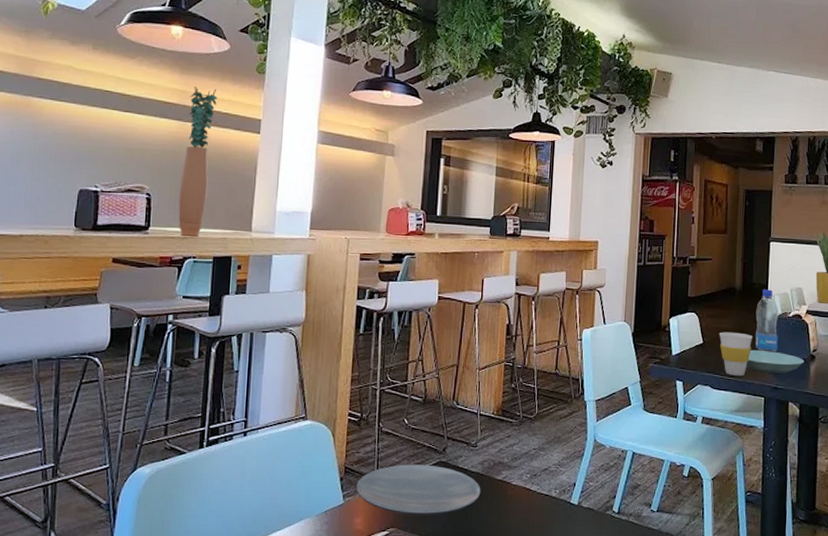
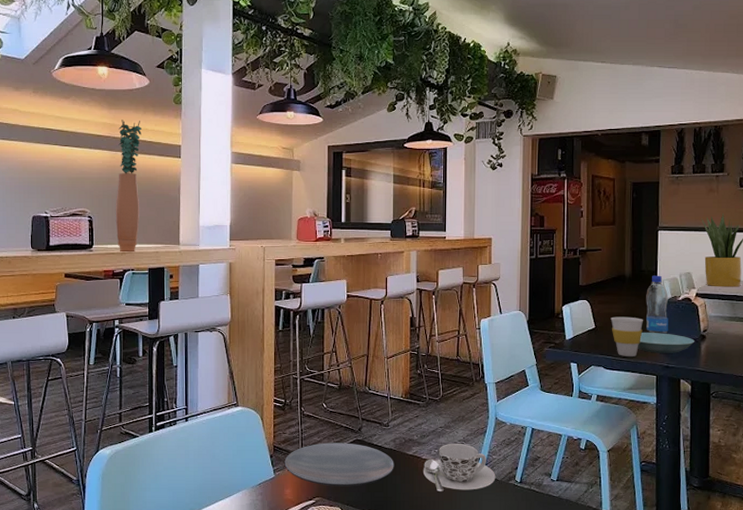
teacup: none [512,467,592,524] -> present [422,443,496,492]

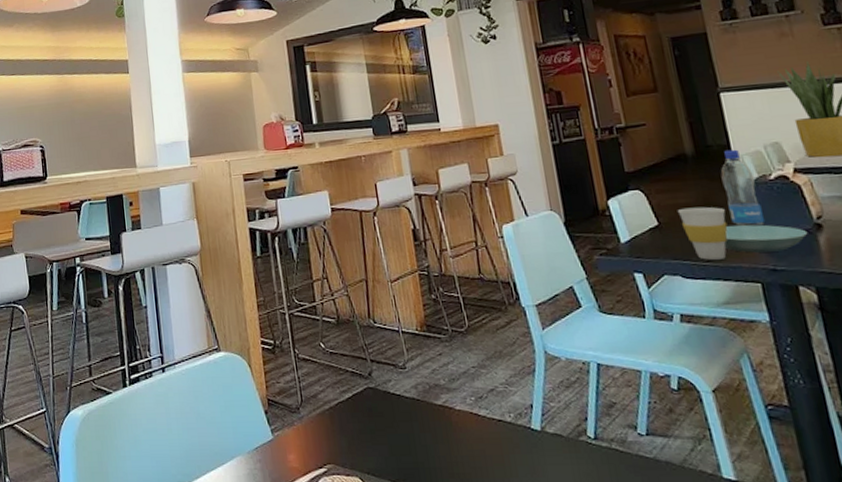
vase: present [115,120,143,252] -> none [63,40,93,182]
plate: present [284,443,394,487] -> none [282,392,421,450]
teacup: present [422,443,496,492] -> none [458,387,560,455]

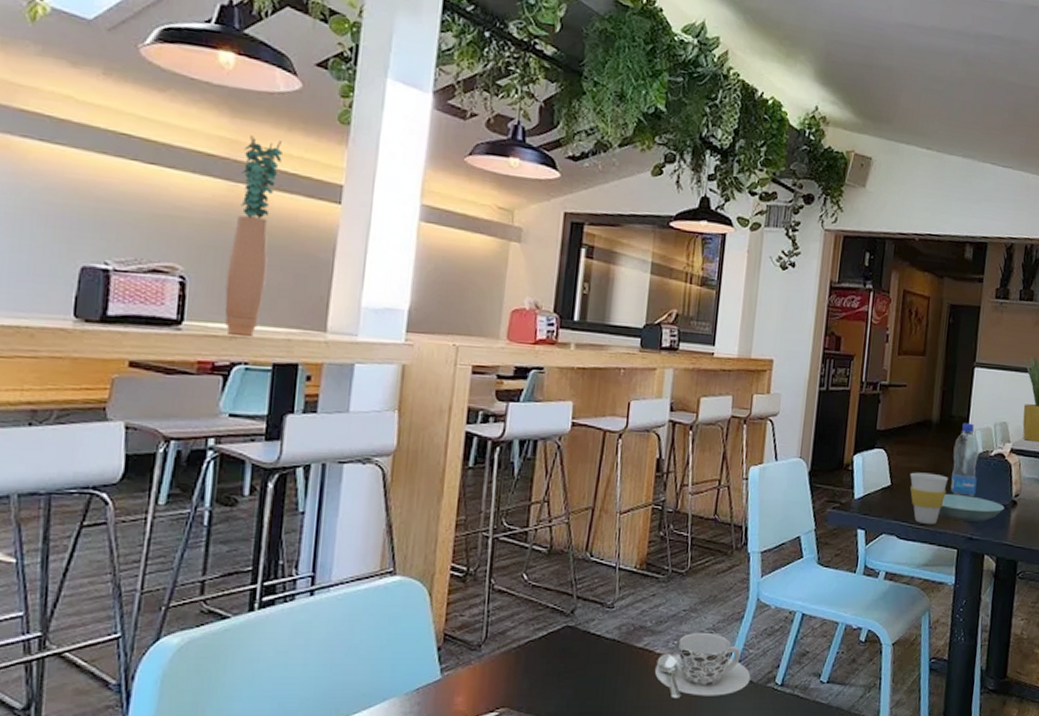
vase: none [63,40,93,182] -> present [224,135,284,337]
teacup: none [458,387,560,455] -> present [654,632,751,699]

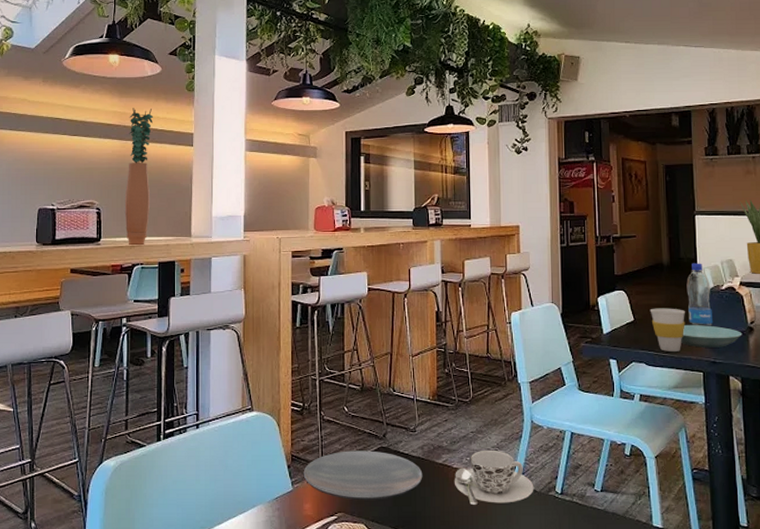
plate: none [458,630,617,693] -> present [303,450,423,501]

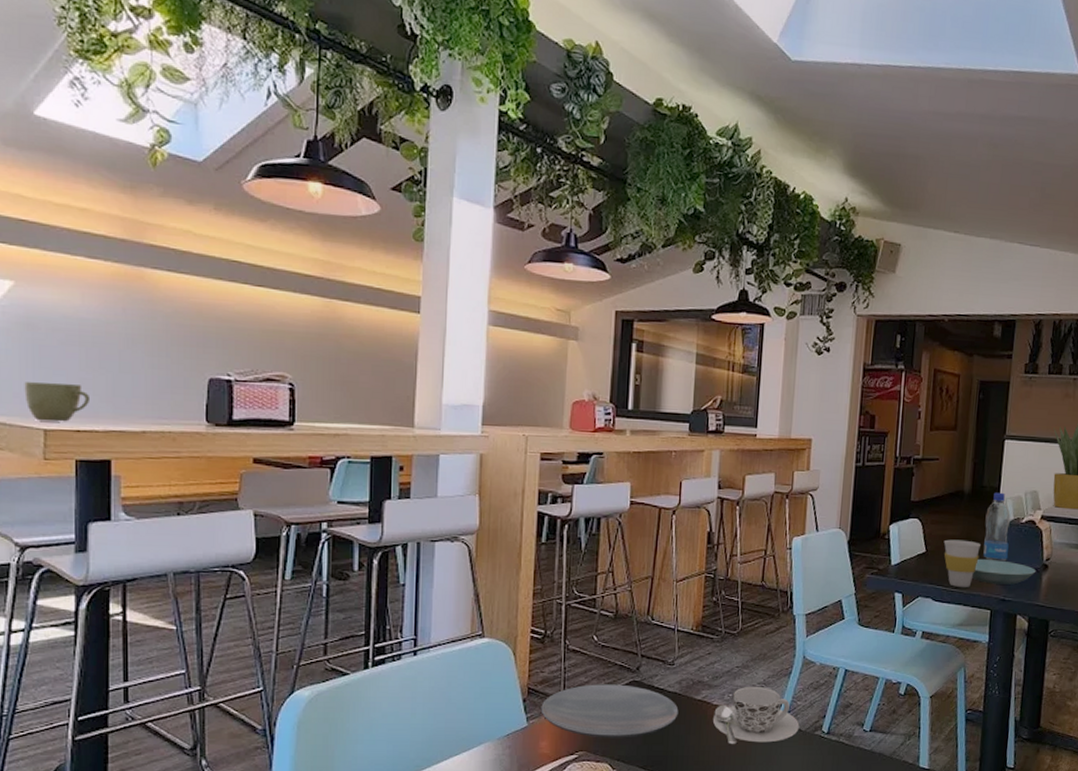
vase: present [124,108,154,246] -> none [326,256,369,435]

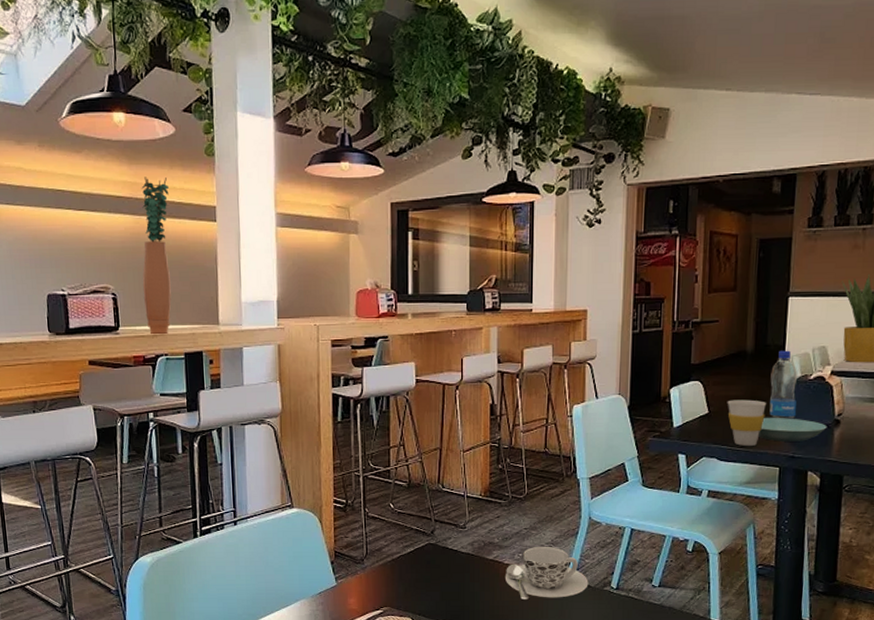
vase: none [326,256,369,435] -> present [141,177,172,335]
plate: present [541,684,679,739] -> none [347,547,472,595]

